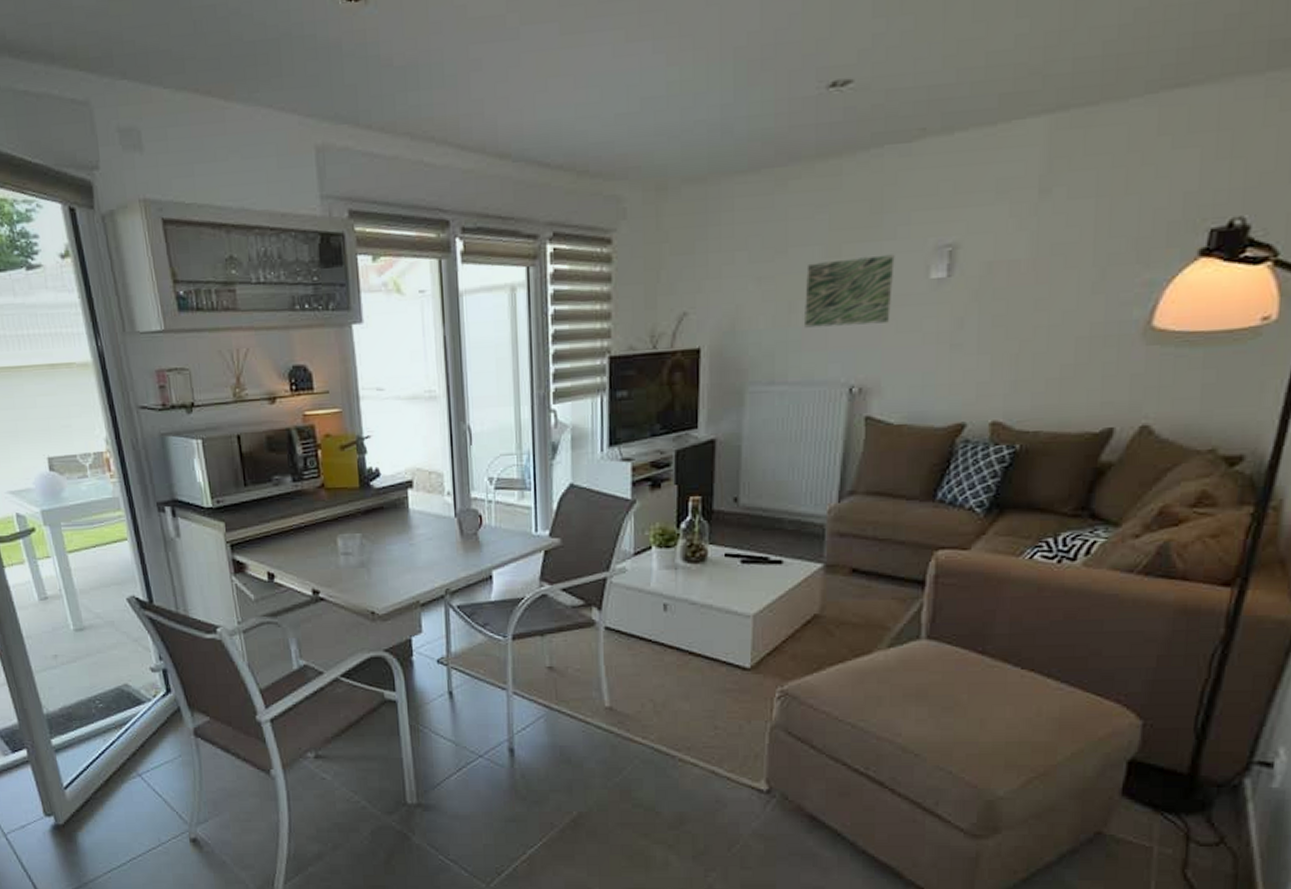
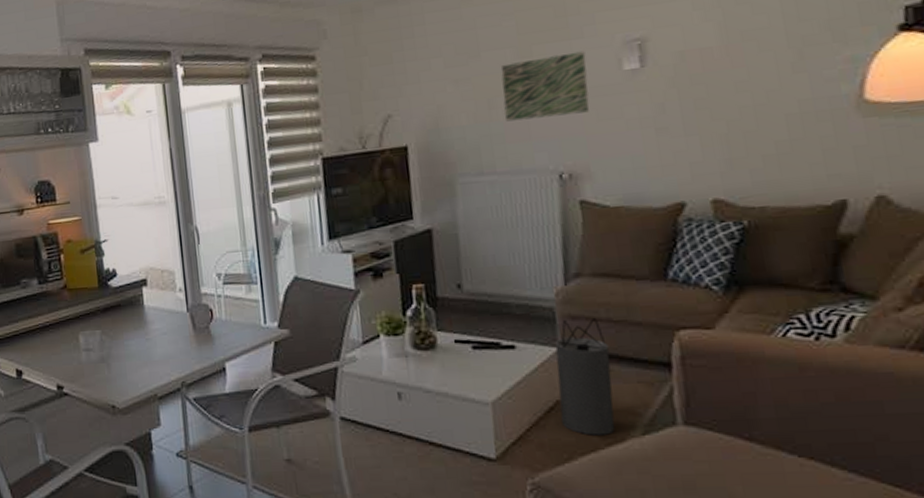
speaker: none [817,536,870,648] -> present [555,318,616,436]

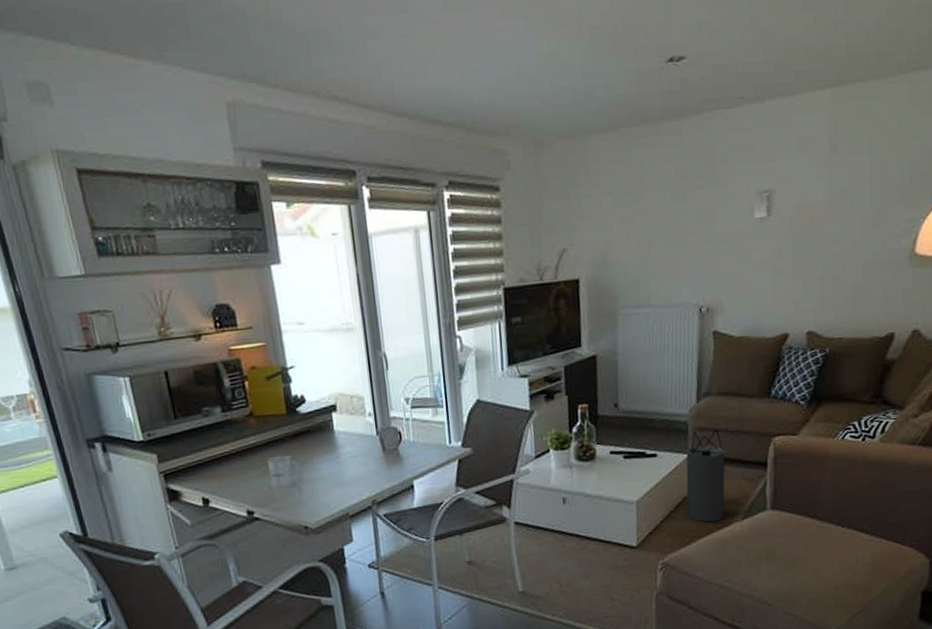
wall art: present [500,51,589,122] -> none [660,198,727,260]

